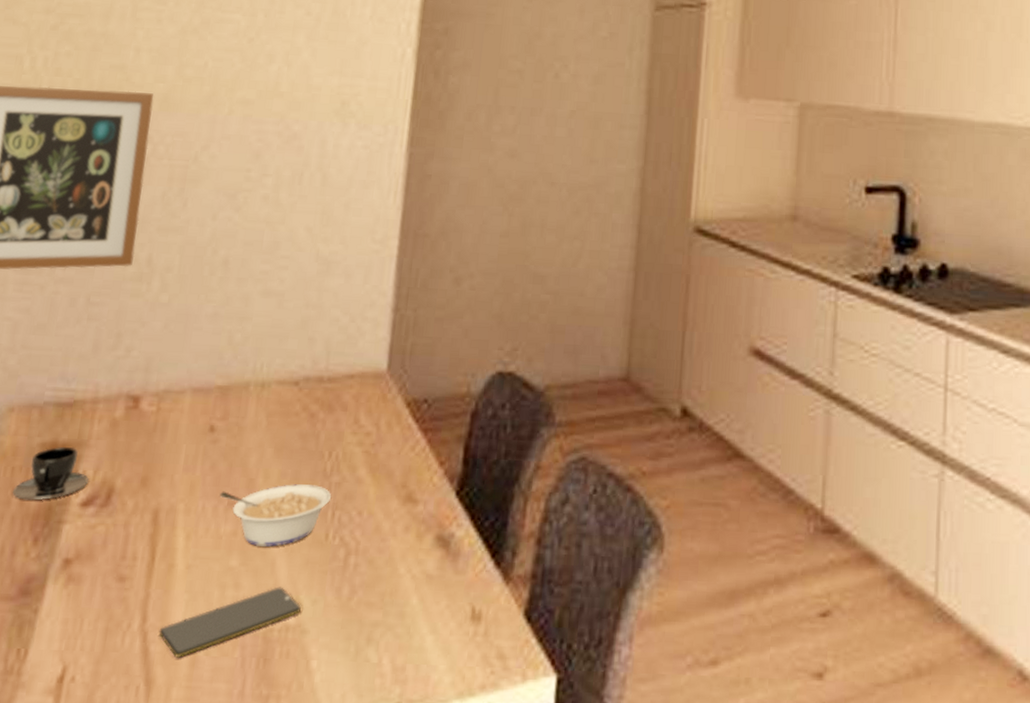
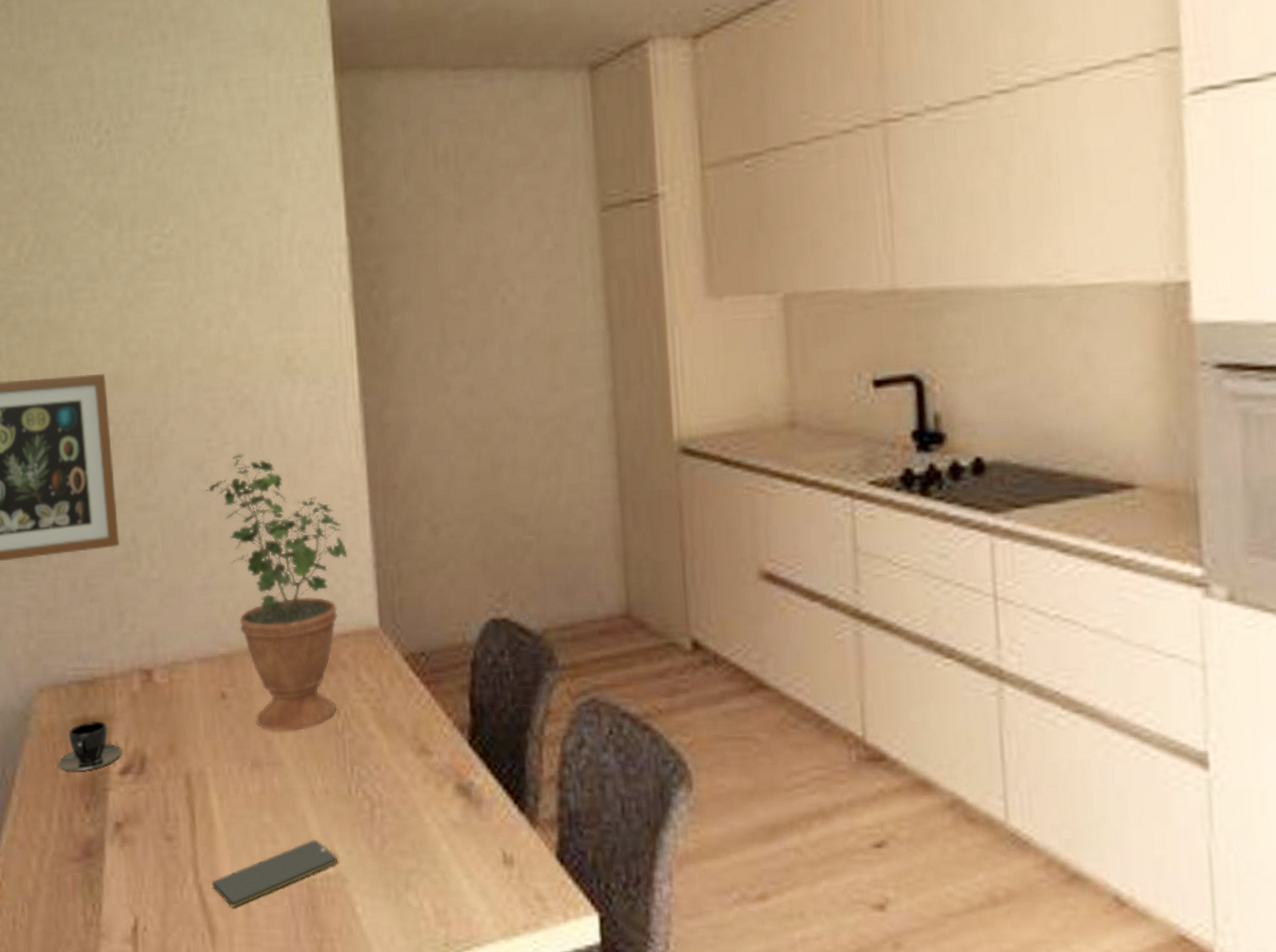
legume: present [220,484,332,547] -> none [242,743,348,803]
potted plant: none [232,187,369,472] -> present [202,454,348,732]

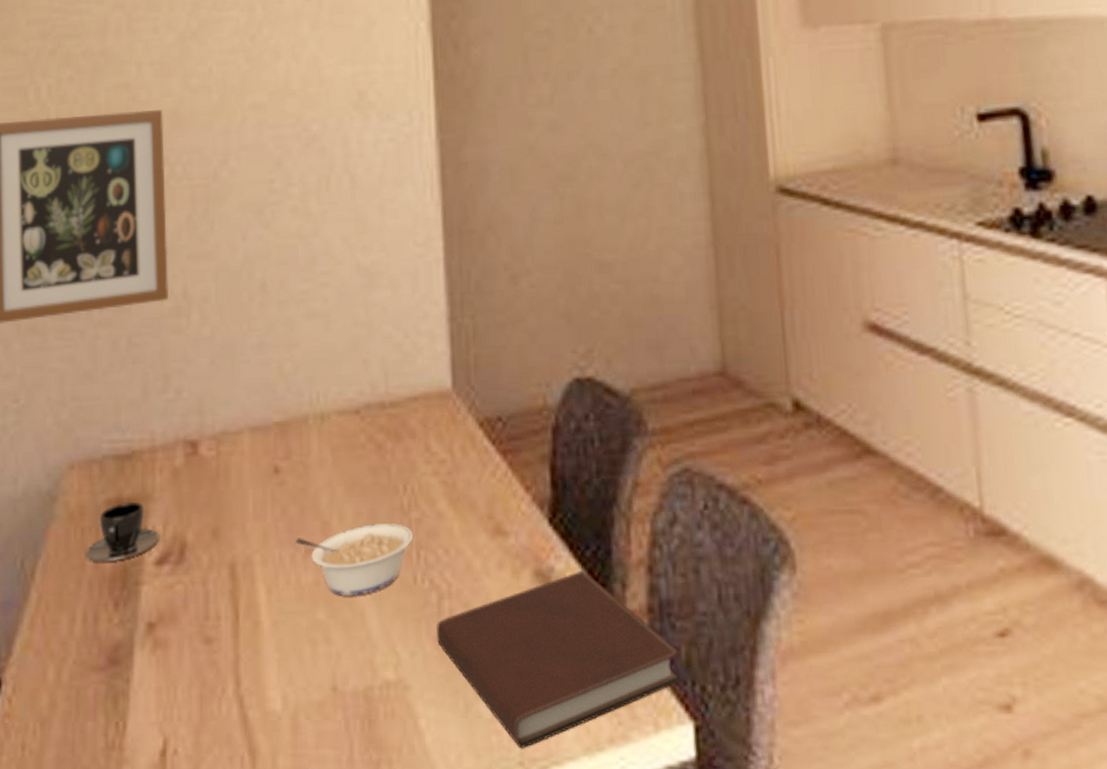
potted plant: present [202,454,348,732] -> none [263,196,420,512]
smartphone: present [212,840,338,907] -> none [255,639,399,723]
legume: none [242,743,348,803] -> present [295,523,414,596]
notebook: none [370,785,590,932] -> present [437,570,684,749]

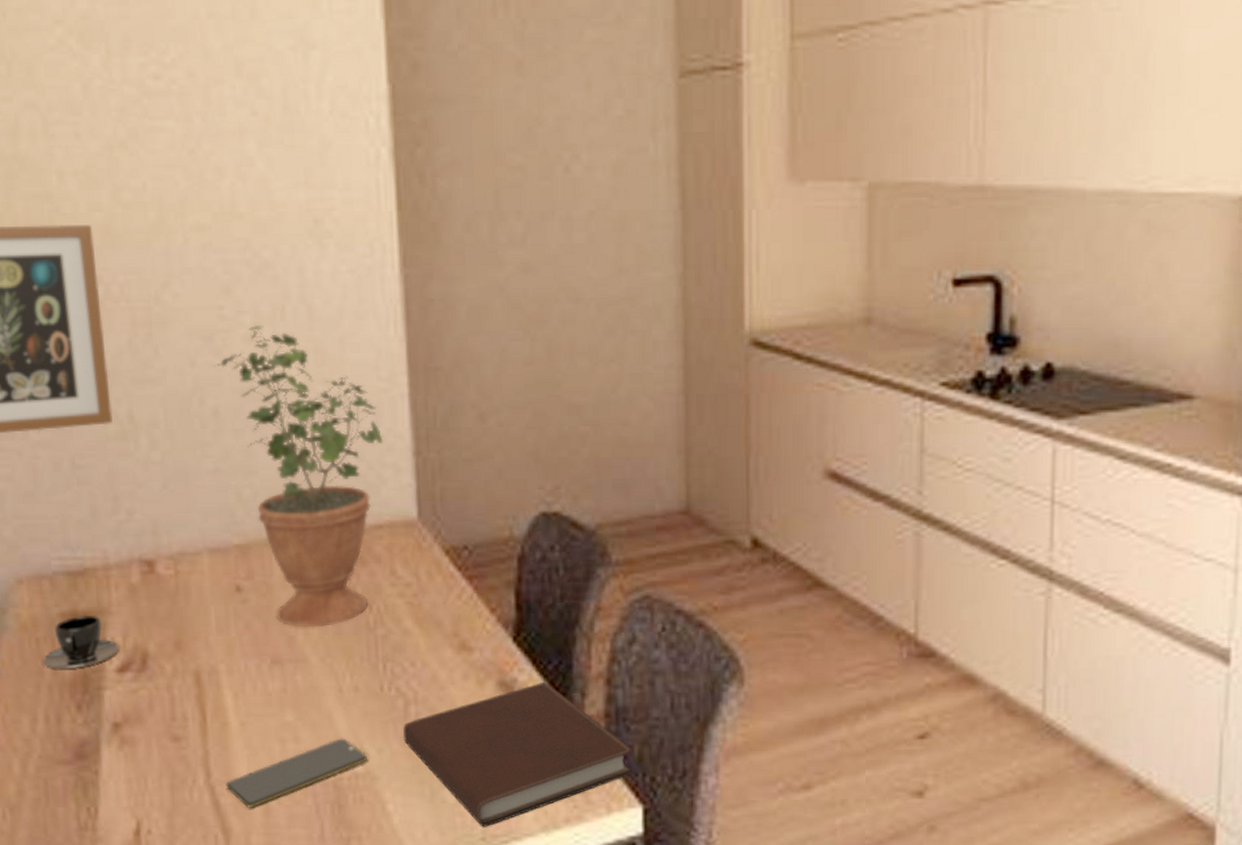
smartphone: none [255,639,399,723] -> present [225,738,367,808]
potted plant: none [263,196,420,512] -> present [213,325,384,628]
legume: present [295,523,414,596] -> none [260,639,380,701]

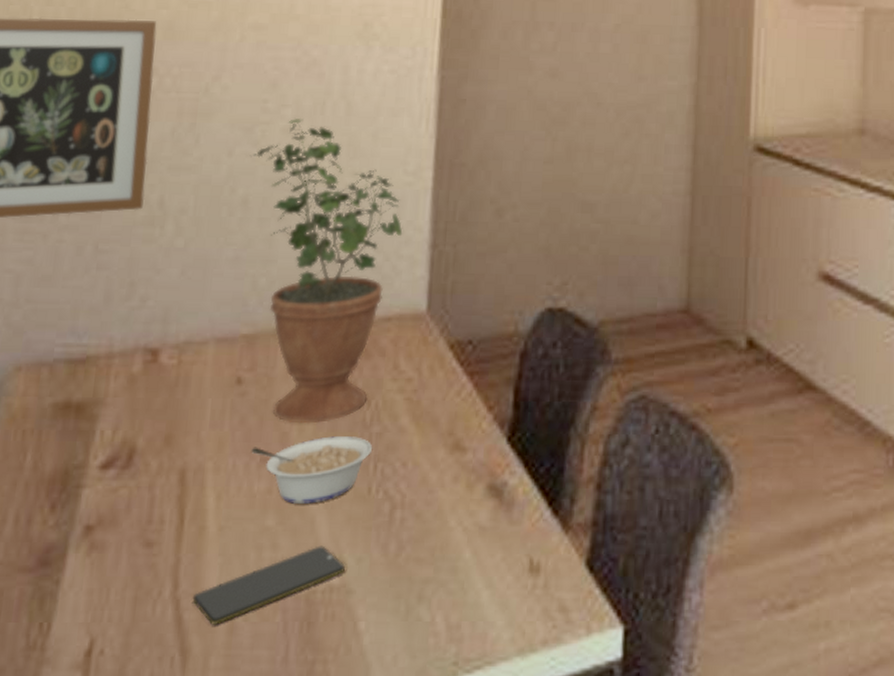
teacup: present [42,615,120,669] -> none [24,406,108,465]
legume: none [260,639,380,701] -> present [251,436,373,504]
notebook: present [403,681,635,827] -> none [385,485,620,650]

